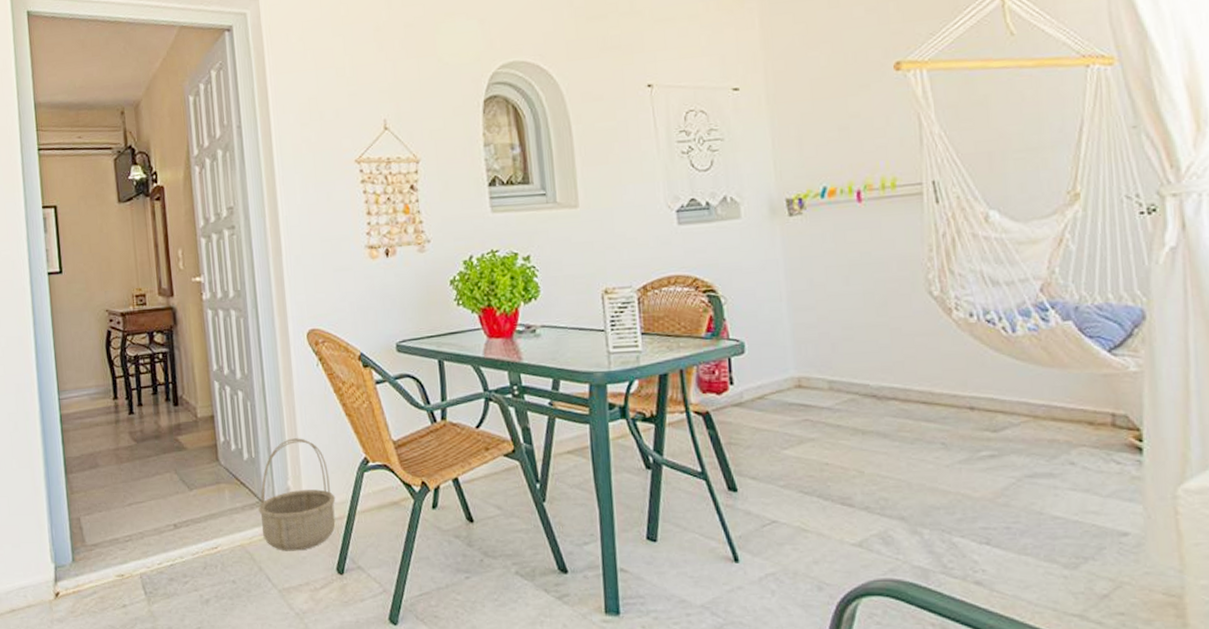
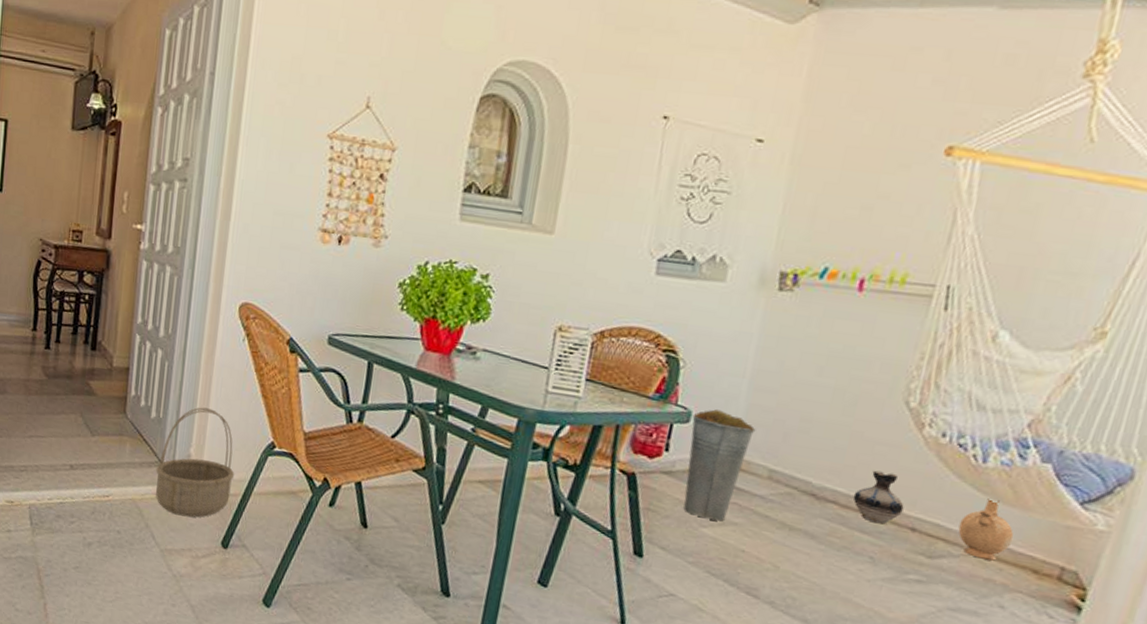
bucket: none [746,335,806,441] -> present [683,409,756,521]
ceramic jug: none [909,360,958,410] -> present [852,470,904,525]
vase: none [1010,364,1062,422] -> present [958,498,1014,561]

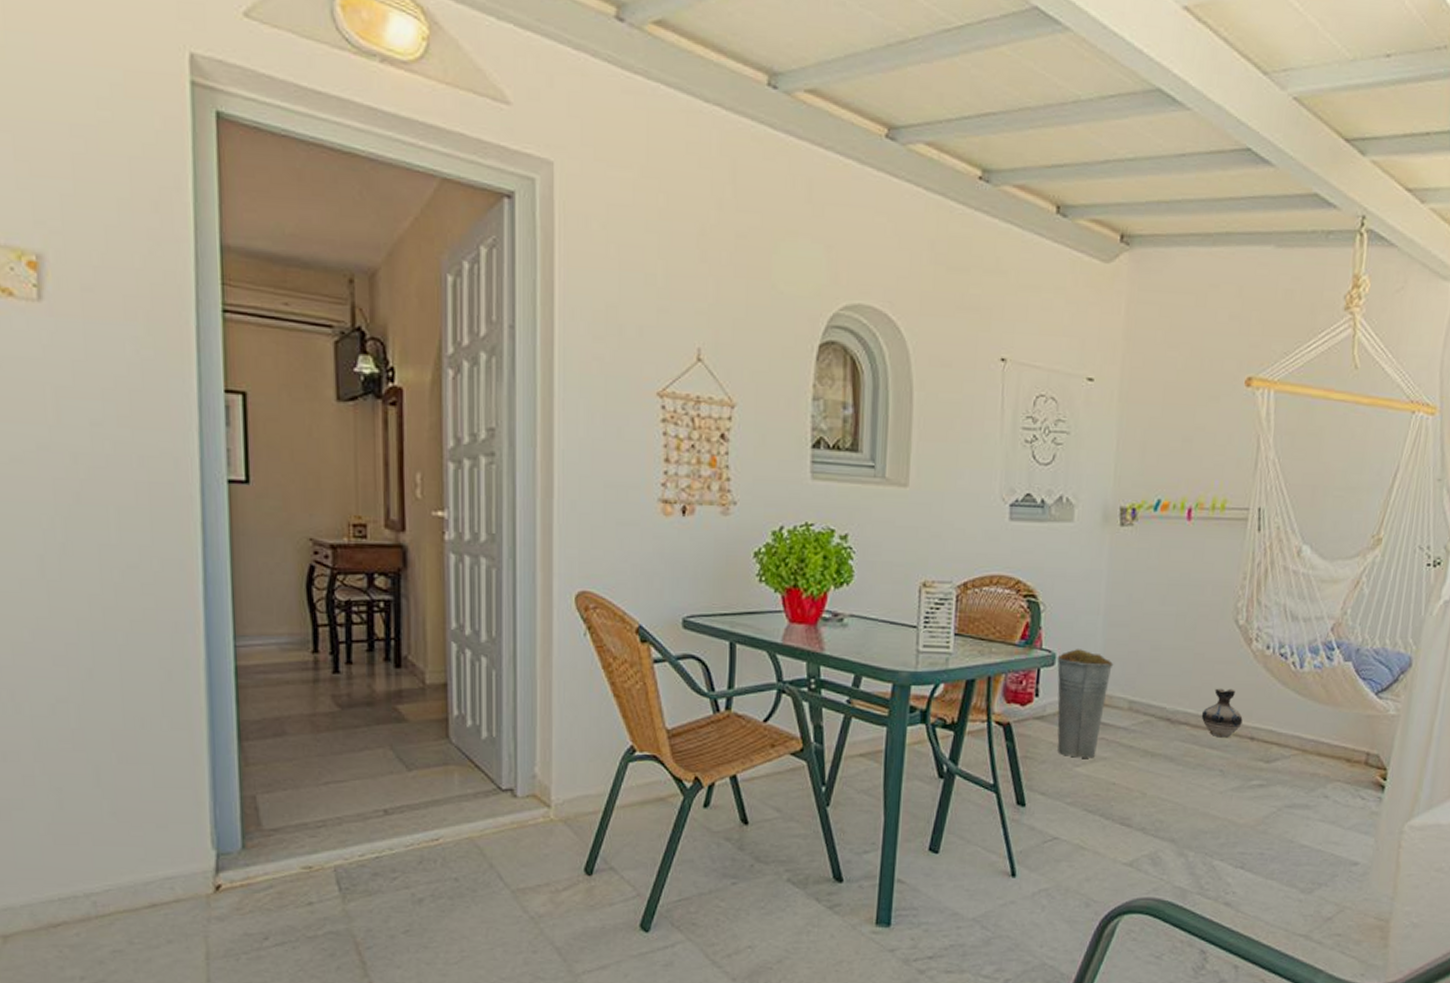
basket: present [155,407,235,518] -> none [495,718,592,847]
vase: present [958,498,1014,561] -> none [1287,700,1330,756]

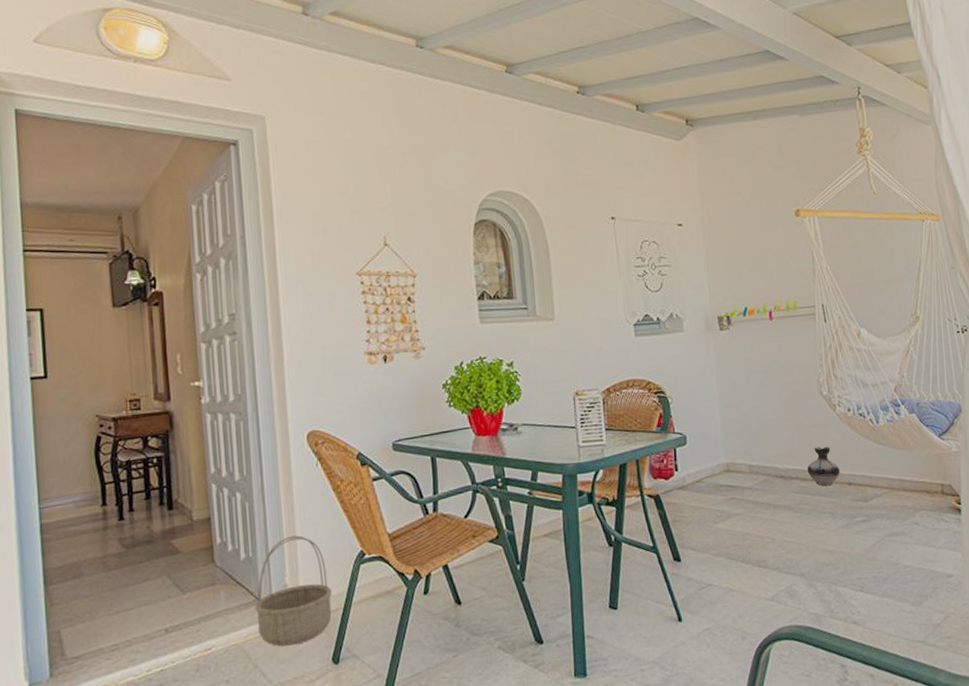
basket: none [495,718,592,847] -> present [255,535,333,646]
bucket: present [1057,649,1114,758] -> none [687,429,732,517]

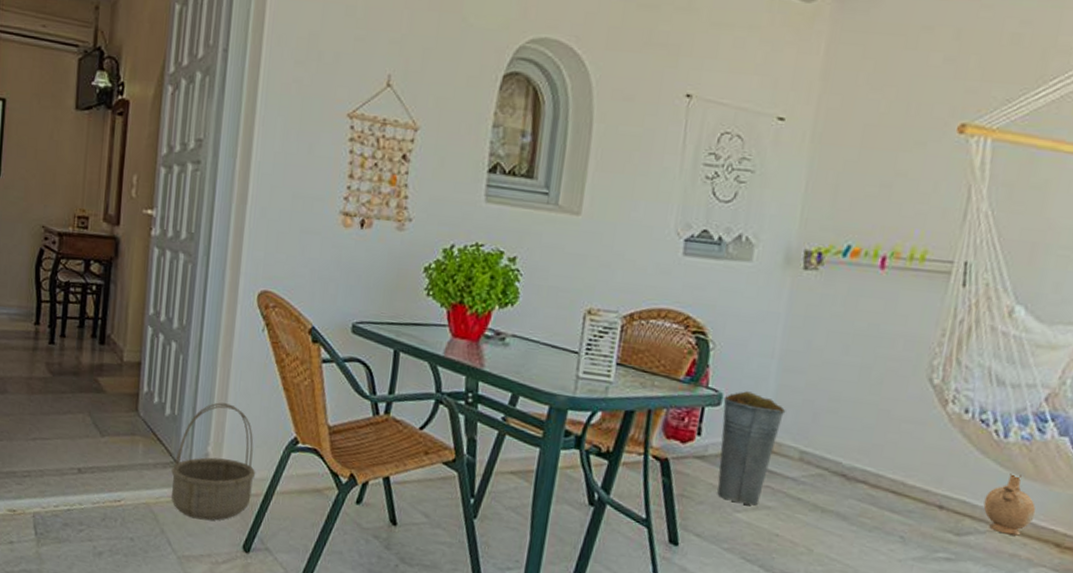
bucket: none [687,429,732,517] -> present [717,391,786,505]
ceramic jug: present [807,446,840,486] -> none [882,448,931,503]
vase: none [875,447,909,493] -> present [983,473,1037,536]

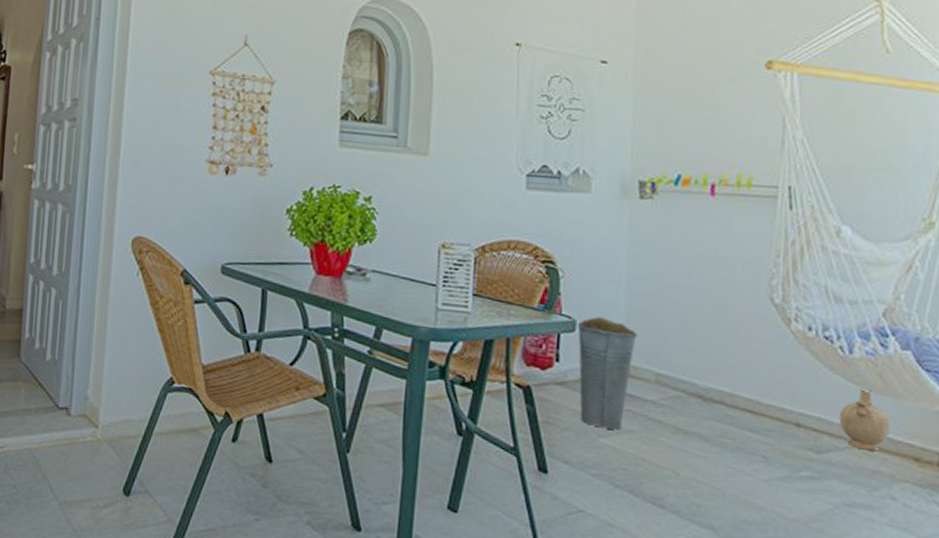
basket: present [171,402,256,521] -> none [52,345,134,464]

